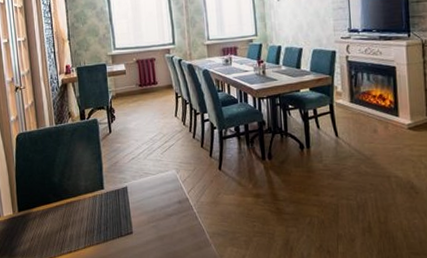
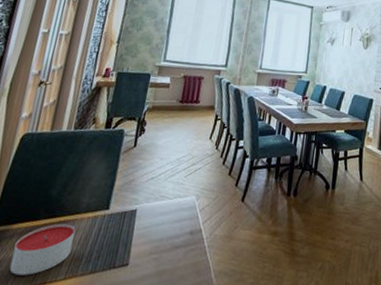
candle: none [39,204,83,247] -> present [9,223,76,276]

